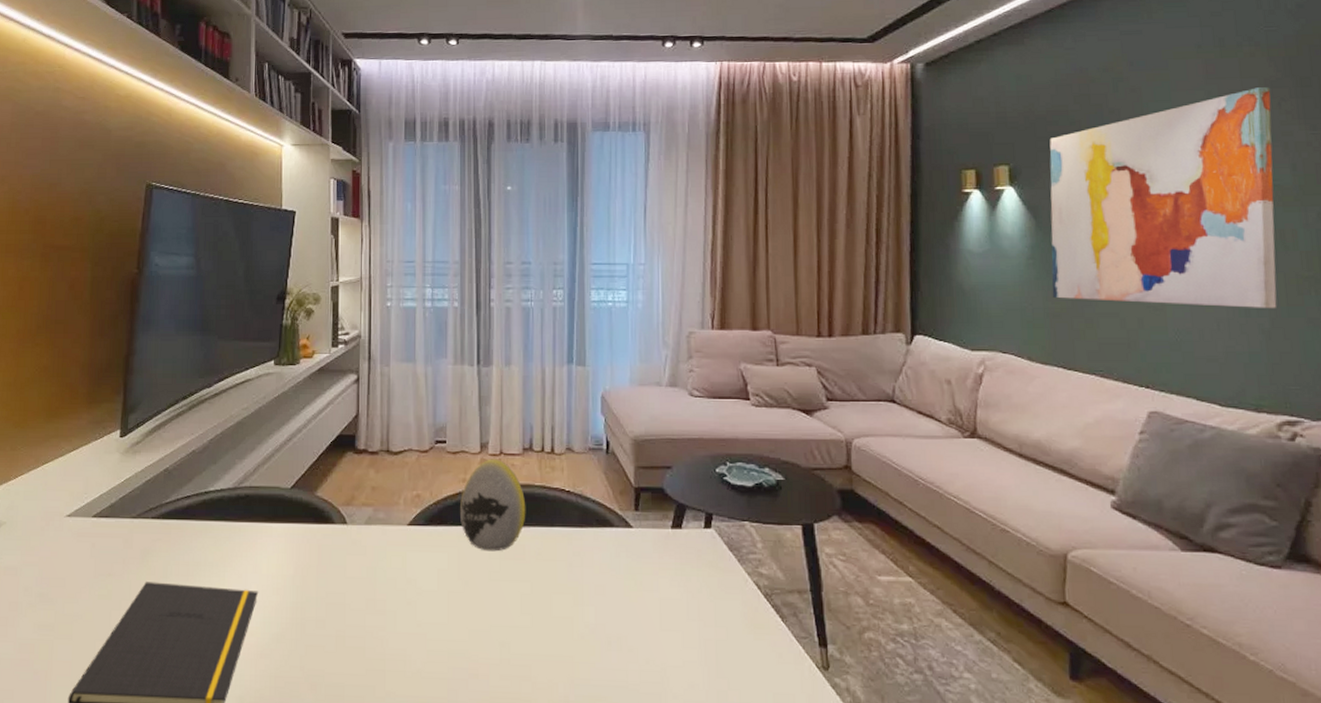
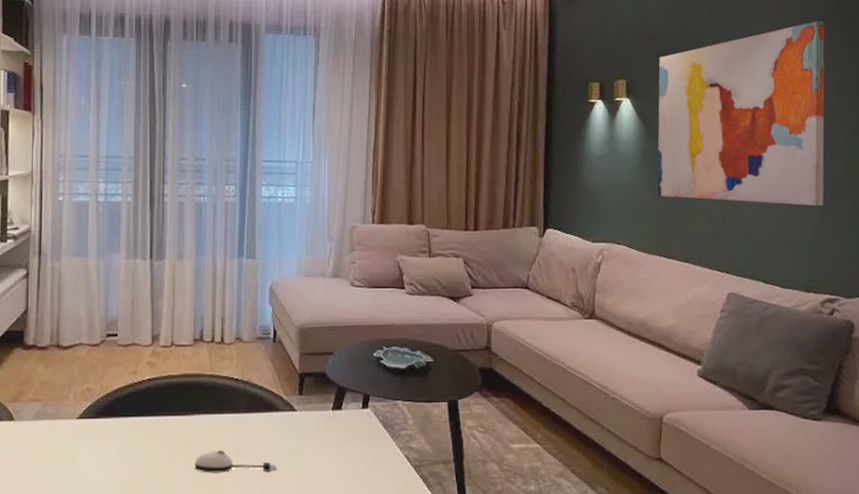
decorative egg: present [460,458,526,552] -> none [131,350,196,441]
computer mouse: none [525,564,612,590] -> present [194,449,276,473]

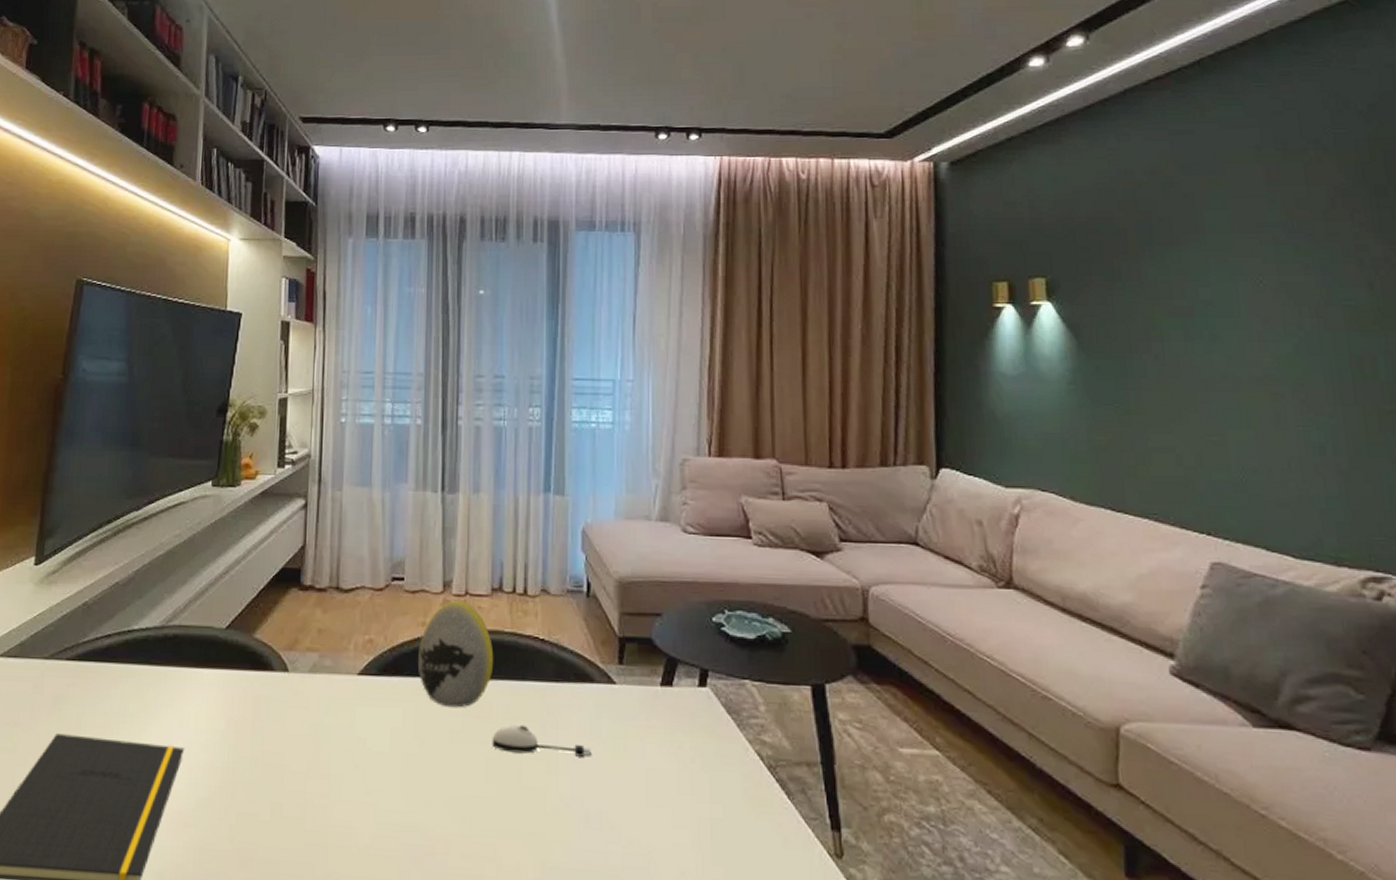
decorative egg: none [131,350,196,441] -> present [418,599,494,708]
wall art: present [657,21,825,206] -> none [1091,196,1357,446]

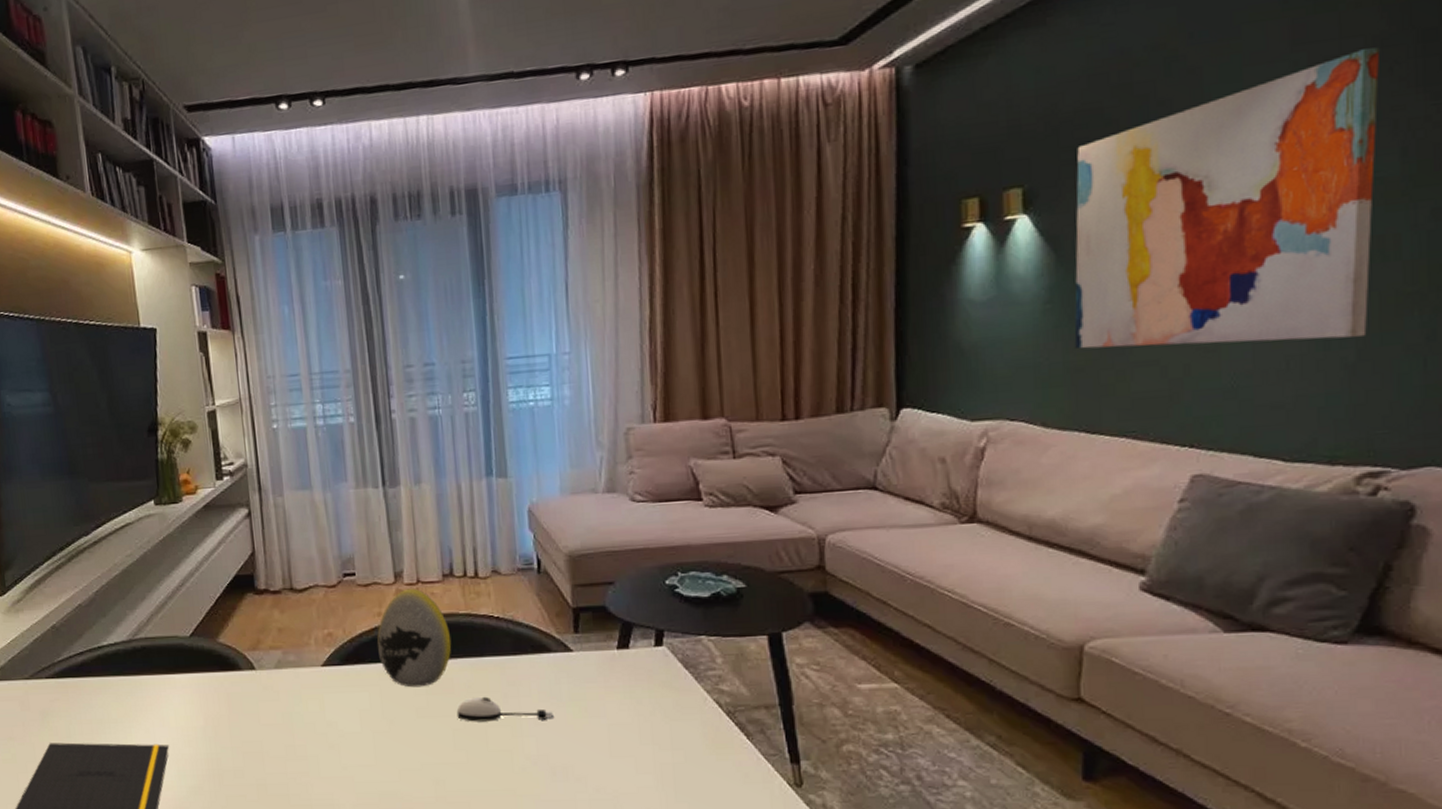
wall art: none [1091,196,1357,446] -> present [1074,47,1381,349]

